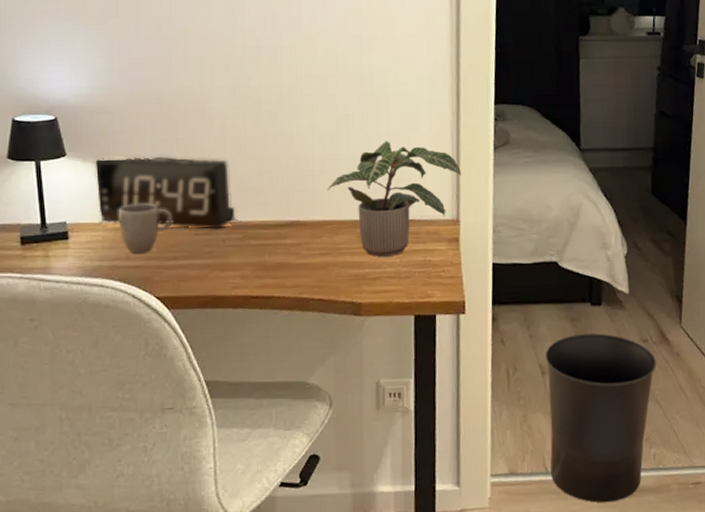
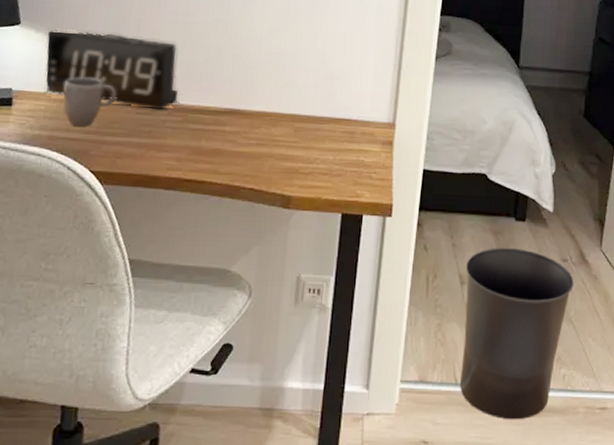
potted plant: present [328,140,462,257] -> none [271,39,402,153]

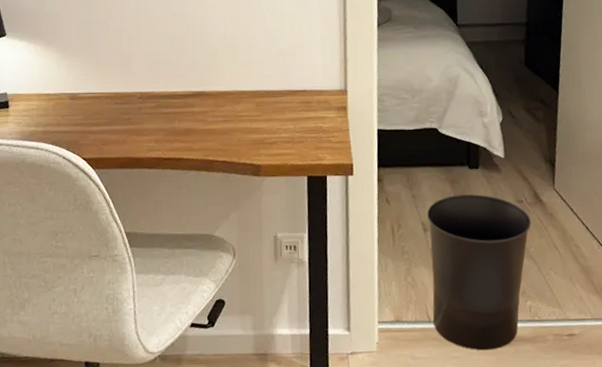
alarm clock: present [46,30,178,110] -> none [31,35,150,99]
mug: present [63,77,117,127] -> none [50,76,96,120]

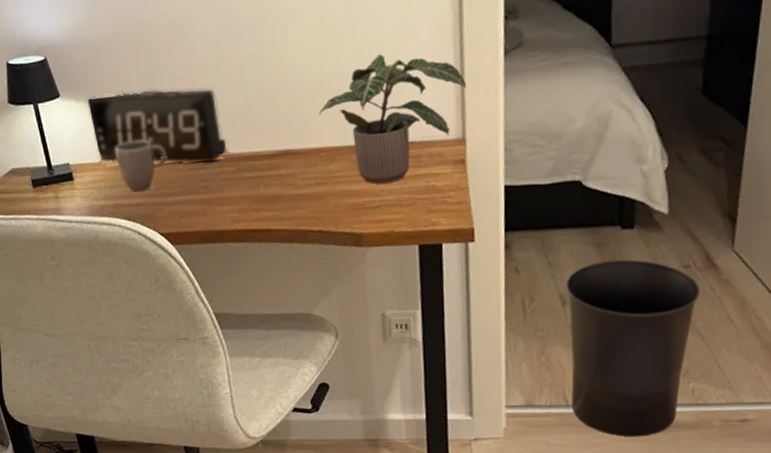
alarm clock: none [31,35,150,99] -> present [88,89,227,164]
mug: none [50,76,96,120] -> present [114,139,167,192]
potted plant: none [229,18,349,123] -> present [319,53,467,184]

